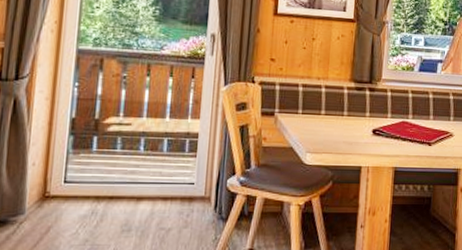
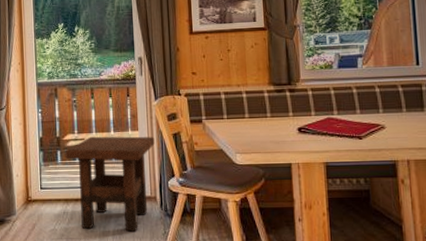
side table: none [103,122,218,237] -> present [65,136,155,232]

